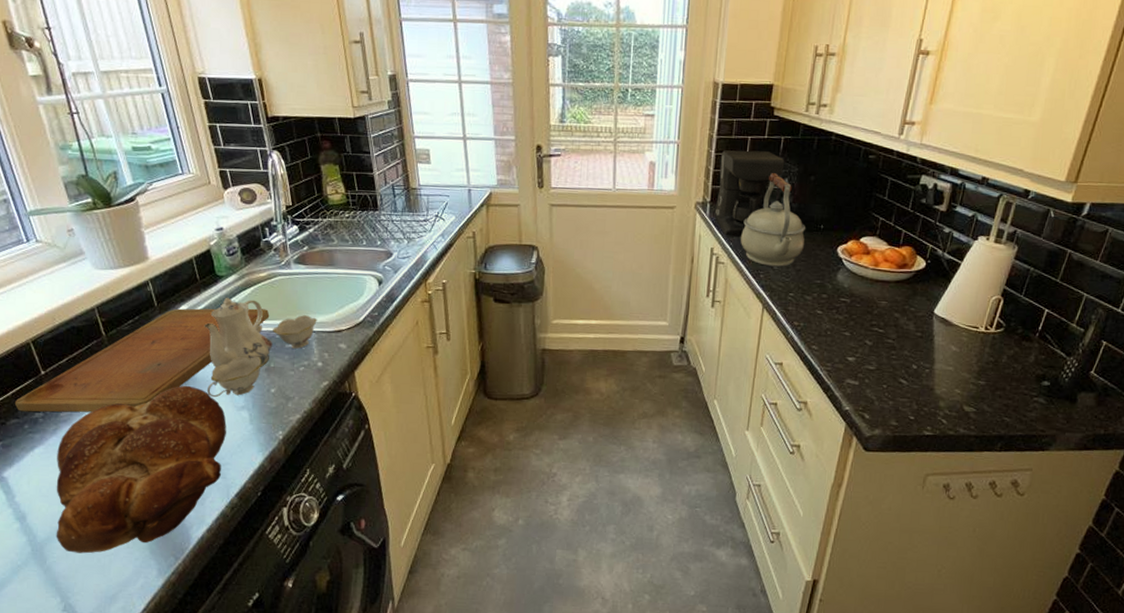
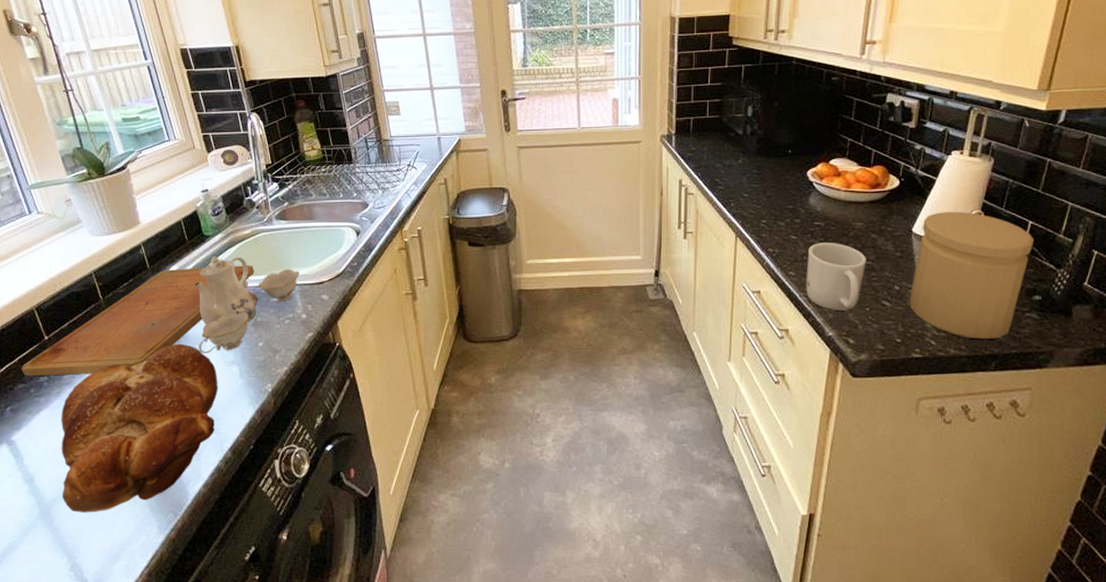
coffee maker: present [715,150,785,237] -> none [681,81,747,167]
kettle: present [740,173,805,267] -> none [707,101,773,194]
mug: none [827,318,888,386] -> present [806,242,866,310]
jar: none [925,295,1049,422] -> present [909,211,1035,340]

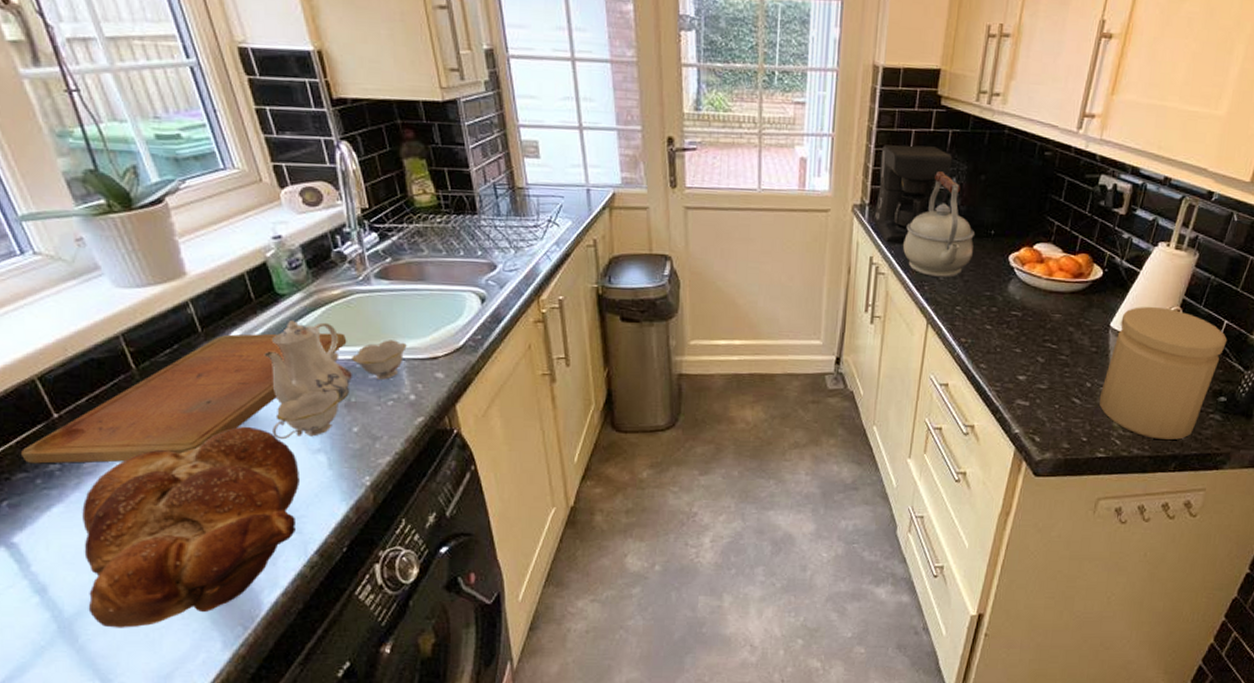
coffee maker: none [681,81,747,167] -> present [875,144,953,244]
kettle: none [707,101,773,194] -> present [902,171,974,277]
mug: present [806,242,866,310] -> none [996,333,1061,407]

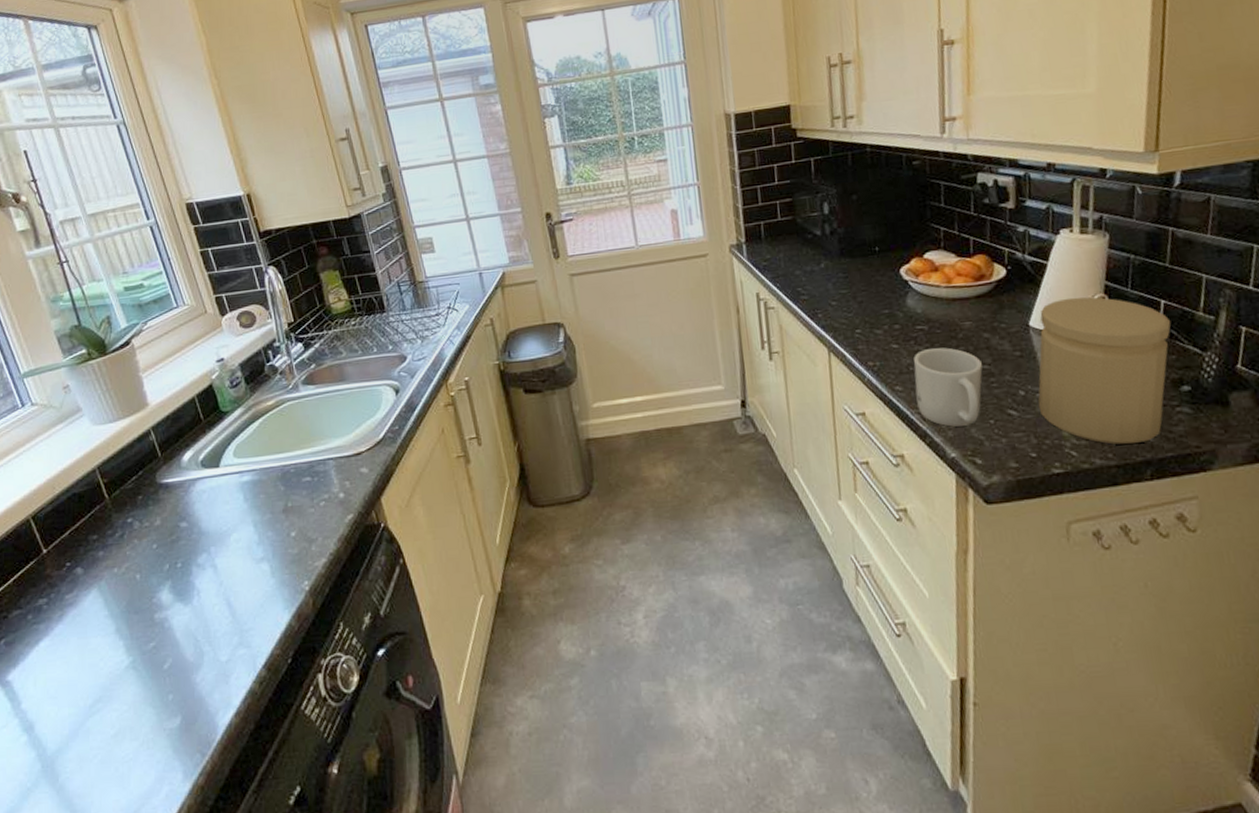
cutting board: present [20,332,347,464] -> none [16,441,282,600]
bread loaf: present [82,426,299,628] -> none [64,542,247,764]
tea set: present [264,319,407,440] -> none [212,432,334,552]
coffee maker: present [875,144,953,244] -> none [747,177,820,277]
kettle: present [902,171,974,277] -> none [786,199,862,304]
mug: none [996,333,1061,407] -> present [913,347,983,427]

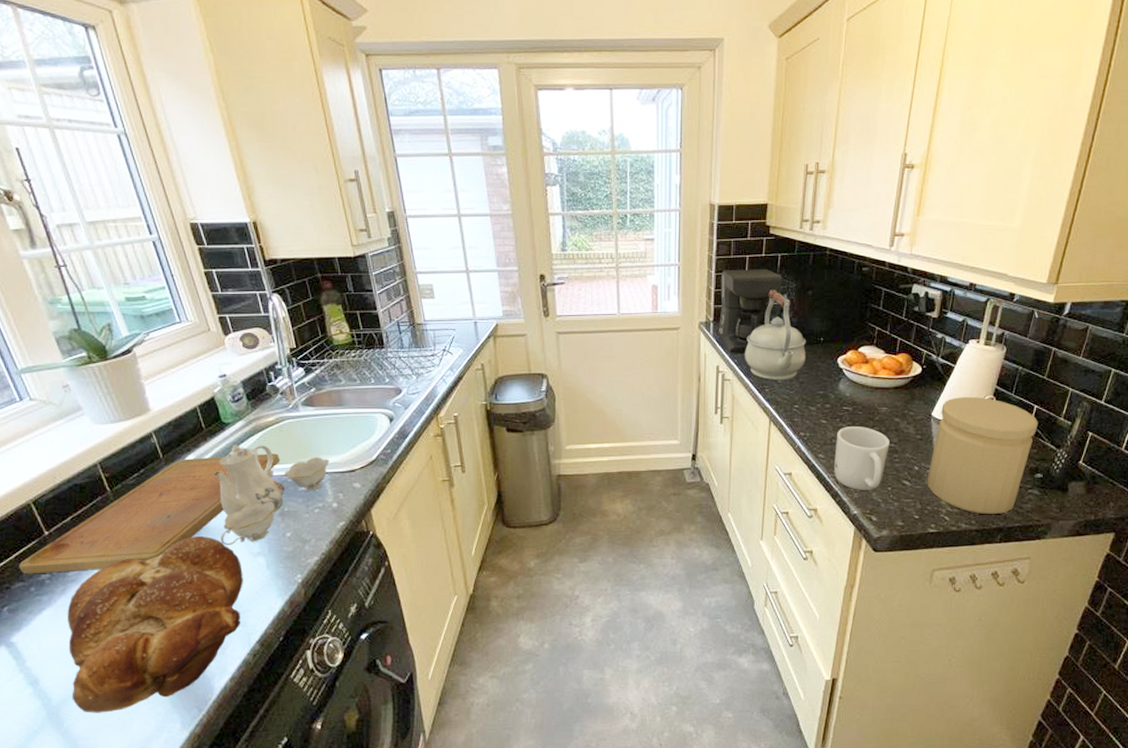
cutting board: none [16,441,282,600] -> present [18,453,280,574]
bread loaf: none [64,542,247,764] -> present [67,535,243,713]
tea set: none [212,432,334,552] -> present [213,444,329,546]
coffee maker: none [747,177,820,277] -> present [719,269,783,354]
kettle: none [786,199,862,304] -> present [744,290,806,380]

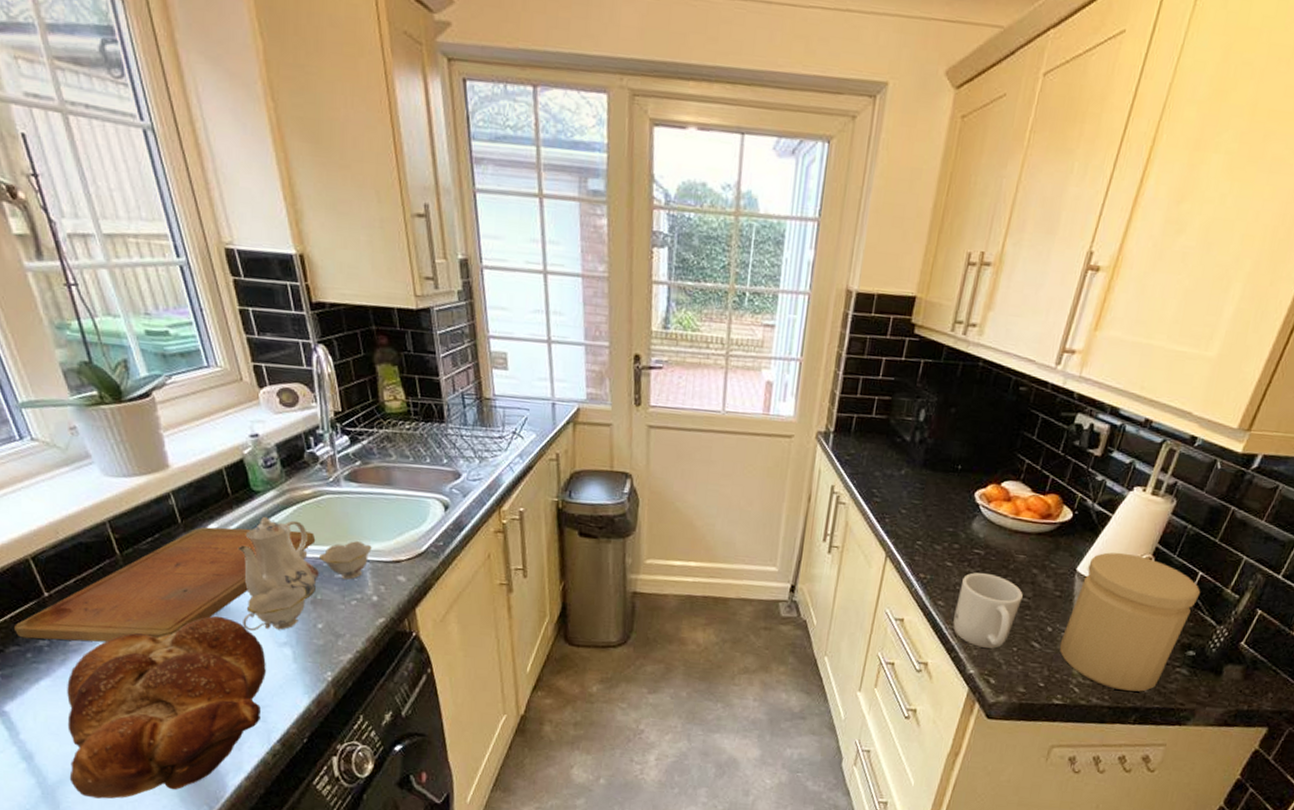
coffee maker: present [719,269,783,354] -> none [838,372,923,475]
kettle: present [744,290,806,380] -> none [865,402,941,511]

